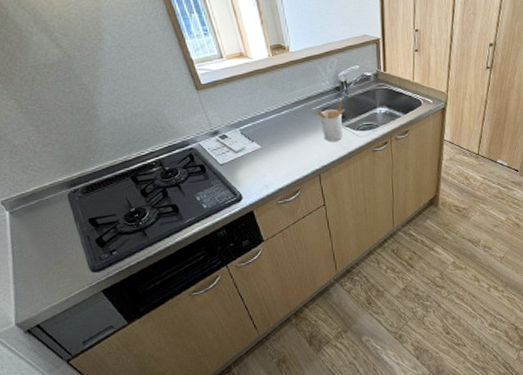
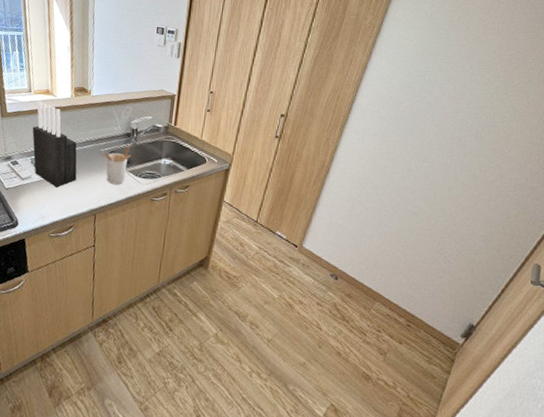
knife block: none [233,67,293,155] -> present [32,101,77,188]

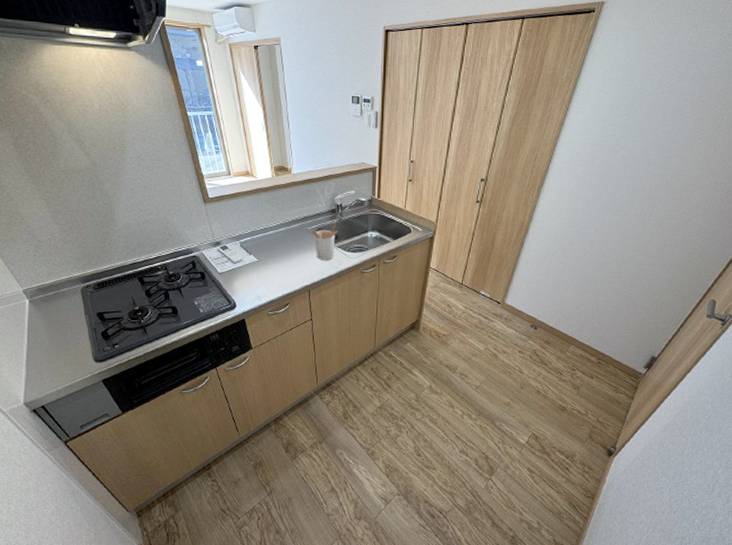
knife block: present [32,101,77,188] -> none [237,184,287,268]

